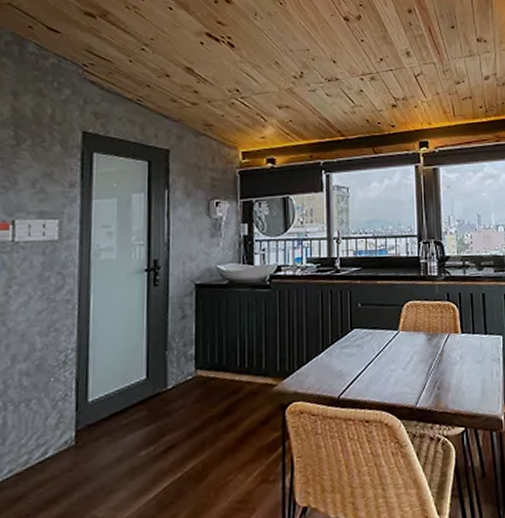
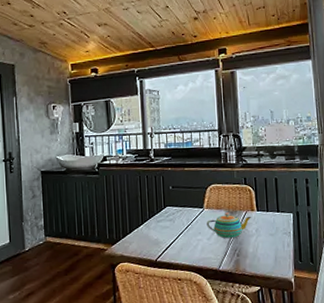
teapot: none [401,335,456,368] -> present [206,212,252,239]

